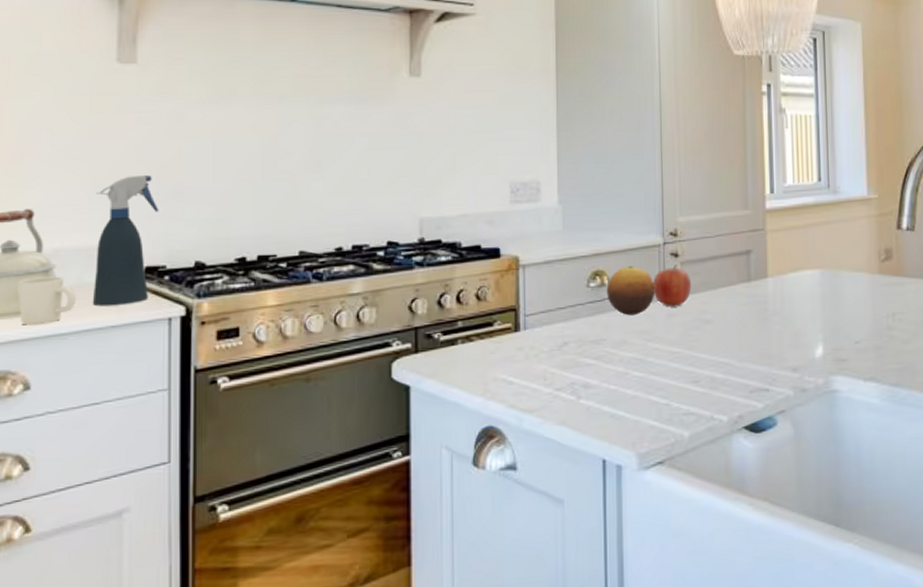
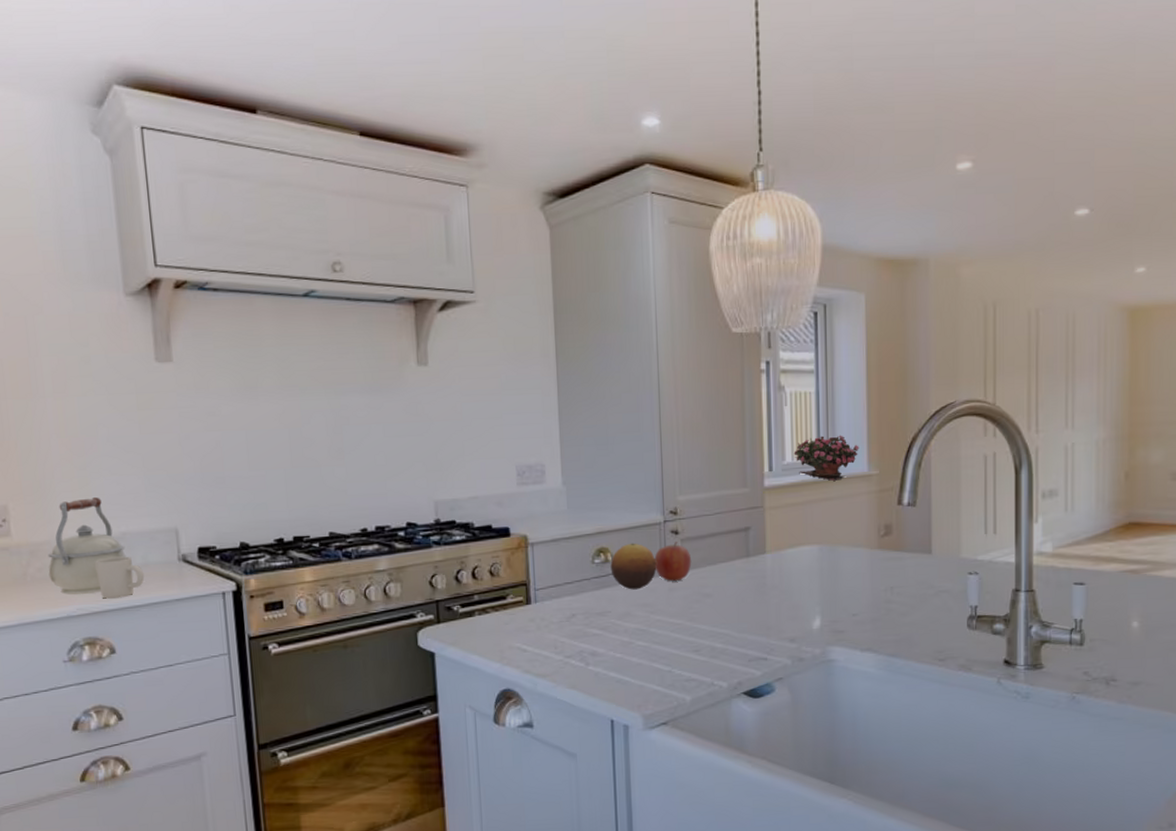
spray bottle: present [92,174,159,307] -> none [150,464,205,583]
potted flower: none [795,158,859,204] -> present [794,435,859,481]

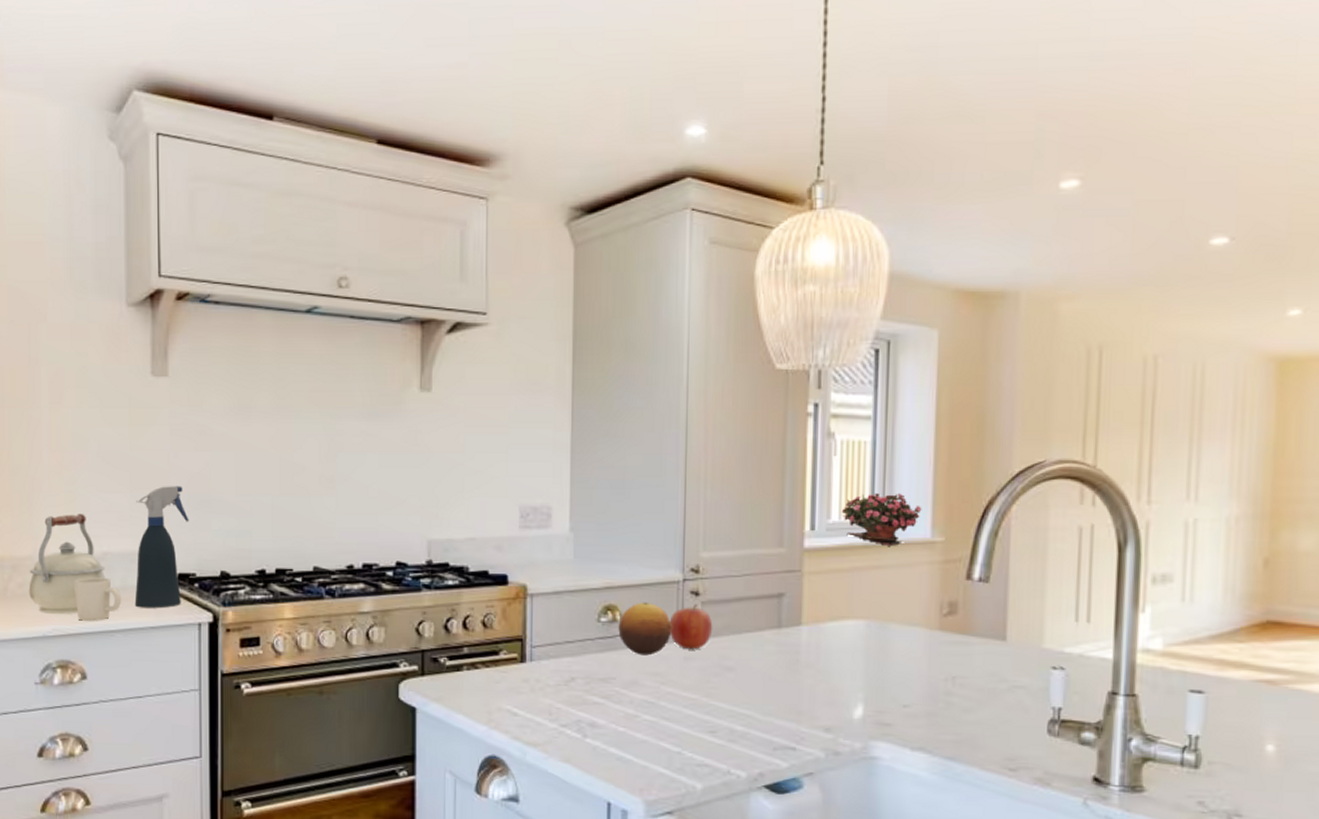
spray bottle: none [150,464,205,583] -> present [134,485,189,609]

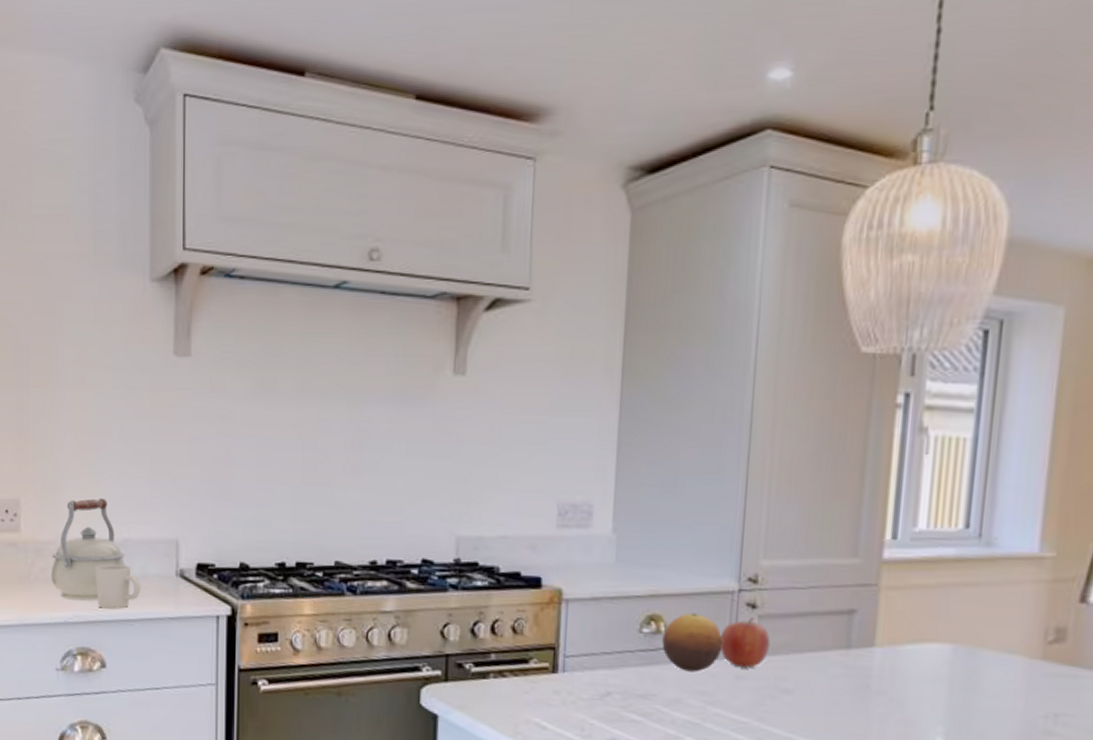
spray bottle: present [134,485,189,609] -> none [153,471,209,599]
potted flower: present [841,492,922,546] -> none [930,498,1030,560]

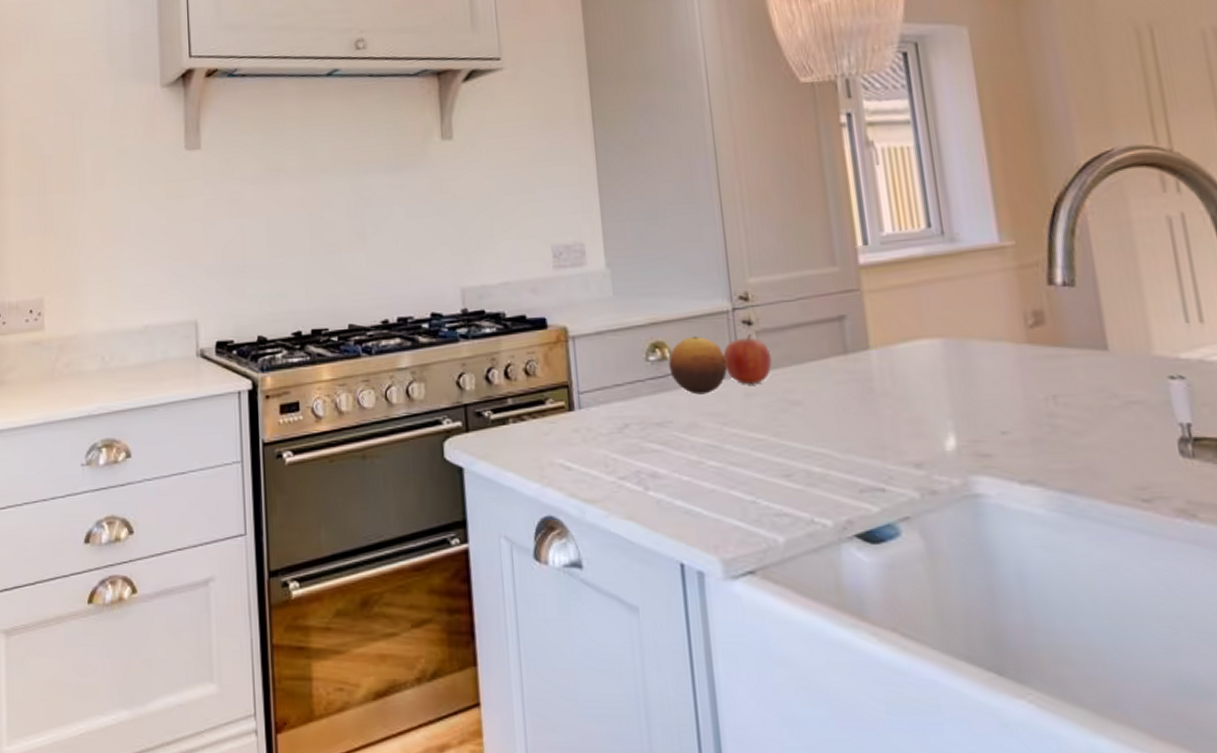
kettle: present [51,498,126,602] -> none [74,289,147,393]
mug: present [95,564,141,610] -> none [118,351,163,398]

